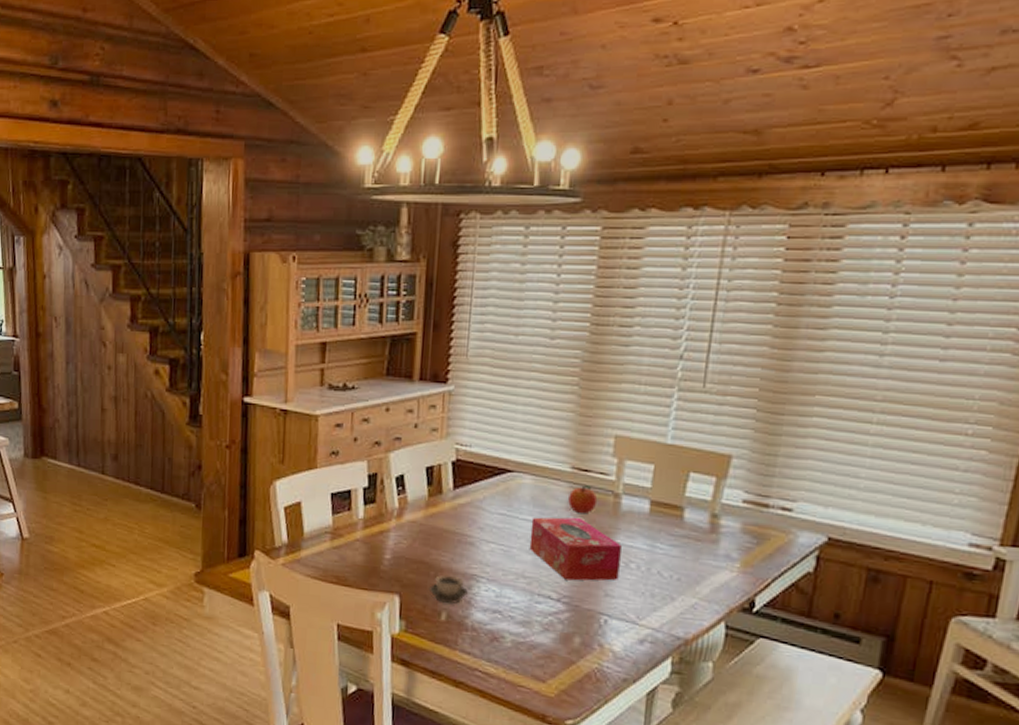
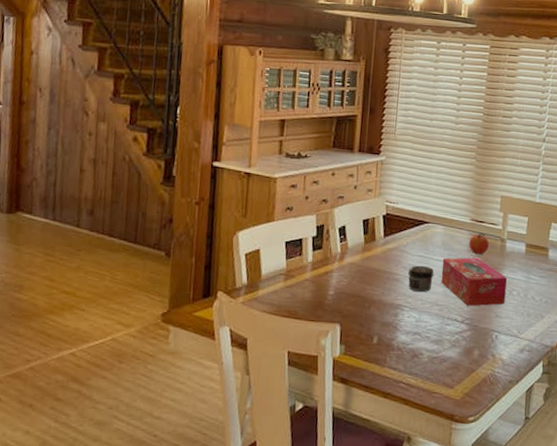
cup: present [428,575,468,604] -> none [364,306,395,329]
jar: none [484,526,521,561] -> present [407,265,435,293]

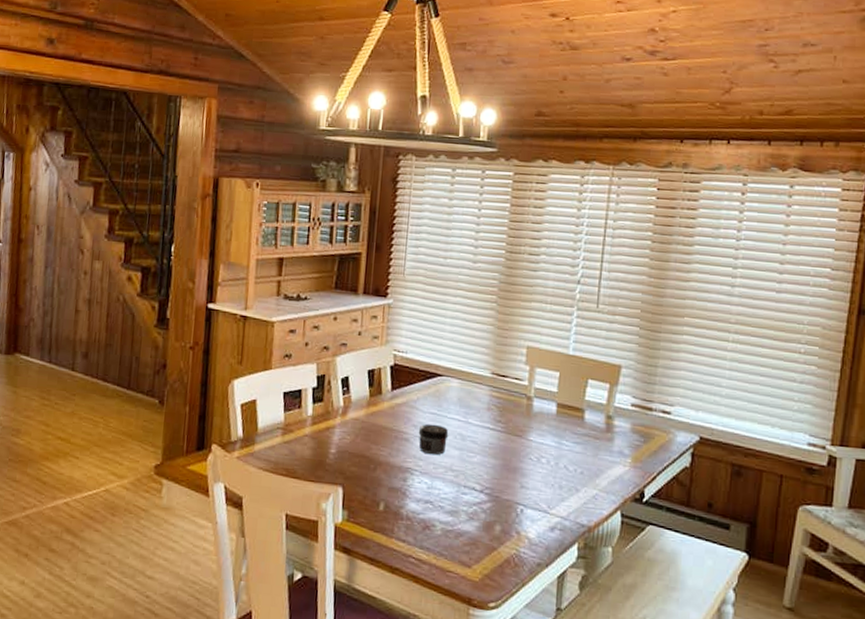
tissue box: present [441,257,507,306] -> none [456,416,534,474]
fruit: present [469,233,490,254] -> none [489,389,514,414]

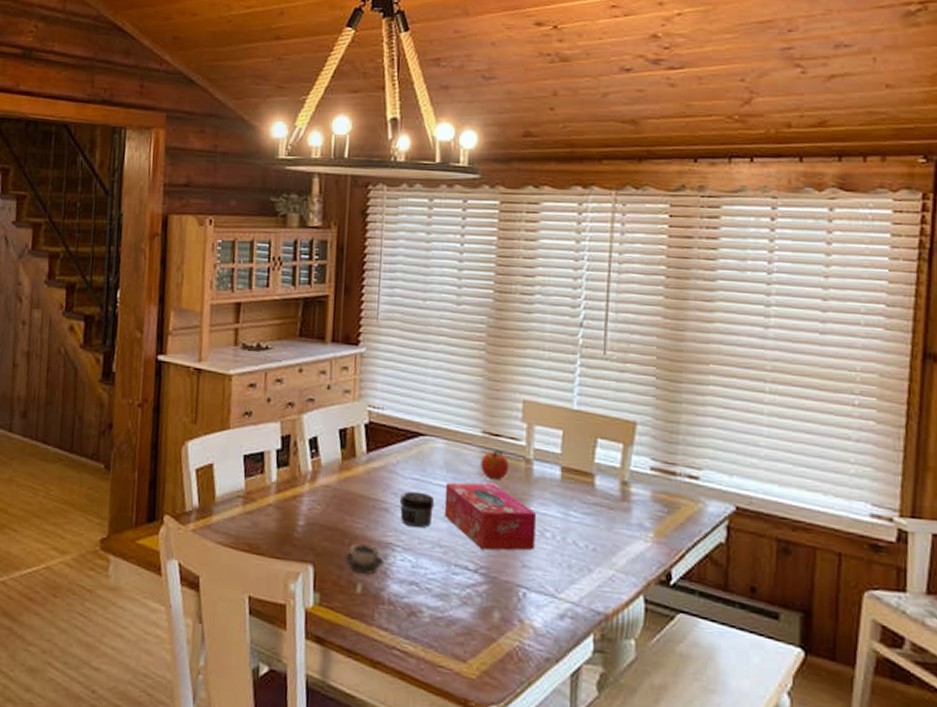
cup: none [369,468,403,495] -> present [343,543,383,574]
tissue box: none [456,416,534,474] -> present [444,482,536,551]
fruit: none [489,389,514,414] -> present [481,450,510,479]

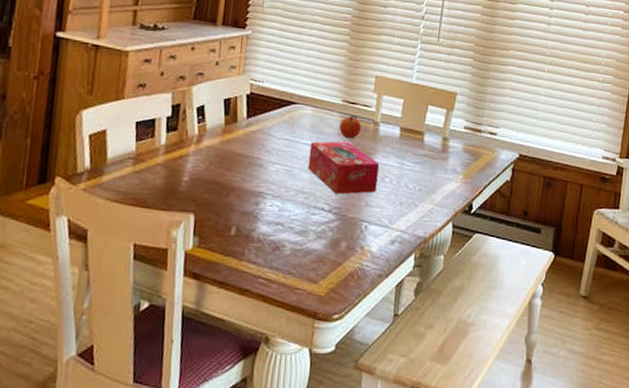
cup: present [343,543,383,574] -> none [221,193,255,219]
jar: present [399,491,435,528] -> none [271,149,301,179]

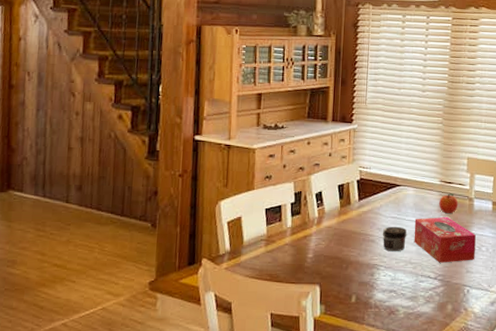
jar: none [271,149,301,179] -> present [382,226,407,252]

